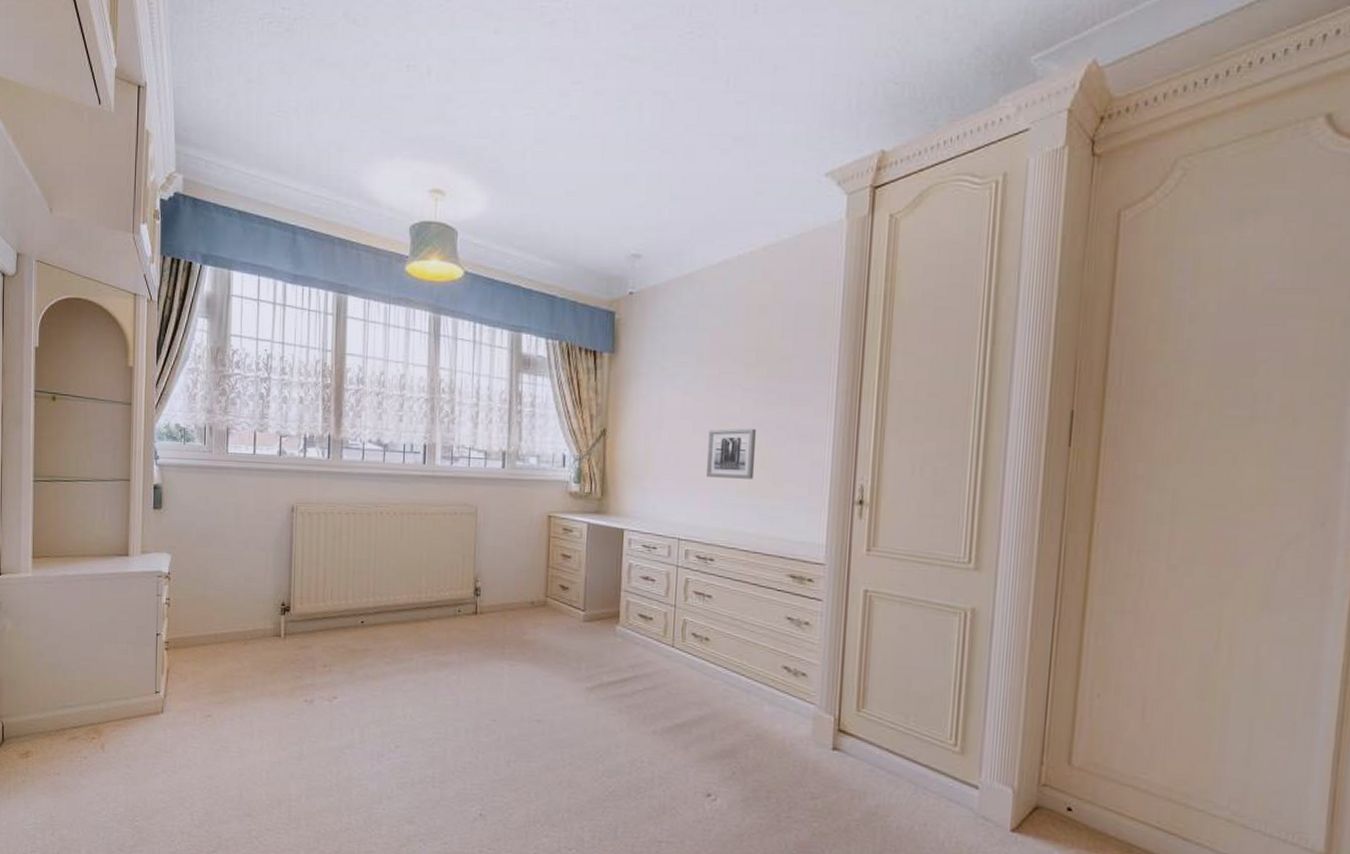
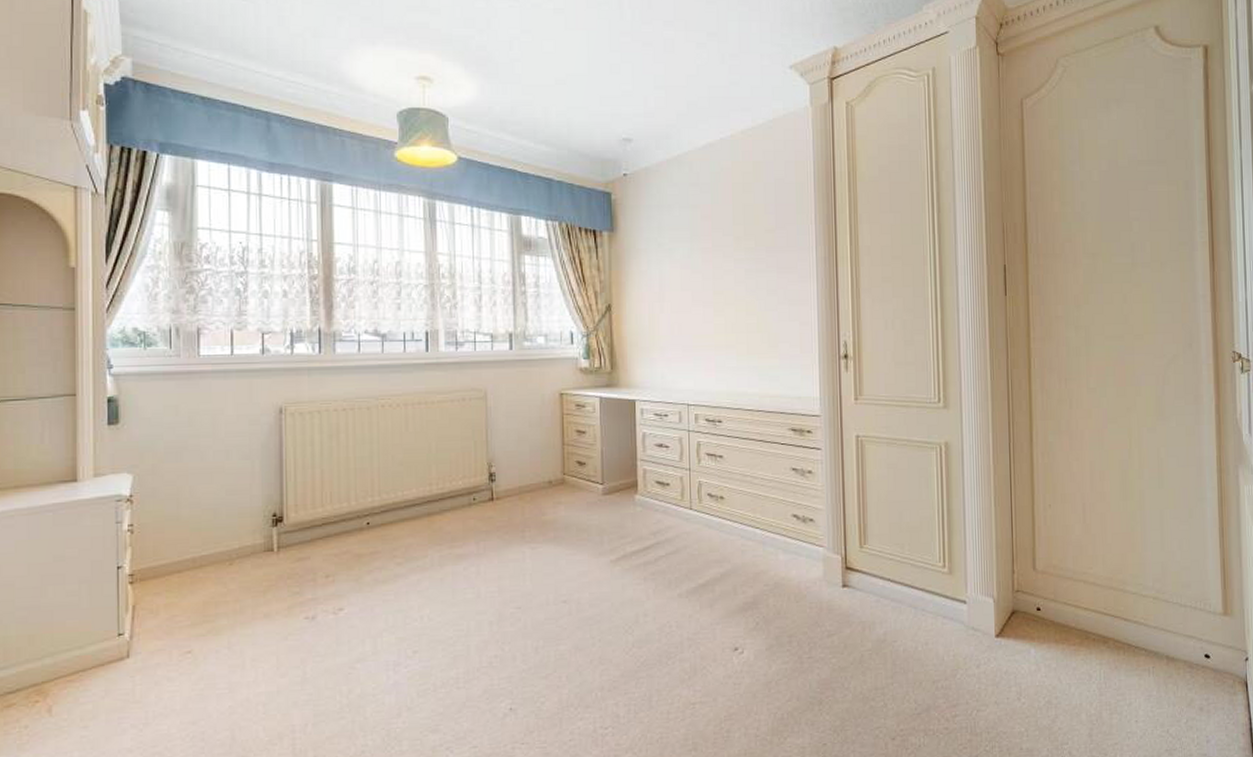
wall art: present [707,428,757,479] -> none [708,295,752,344]

